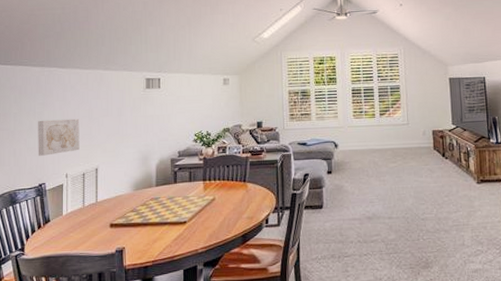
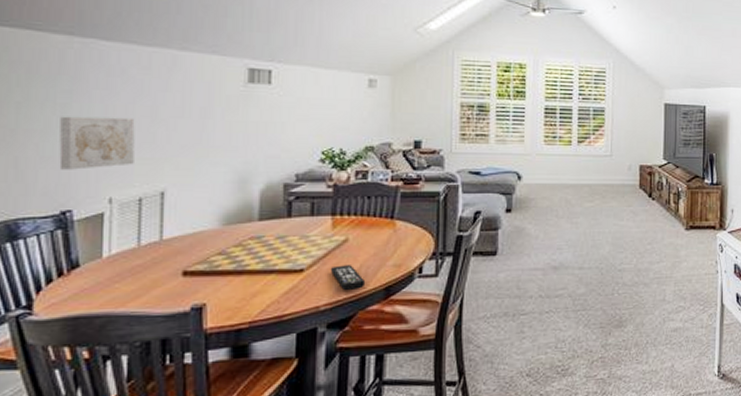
remote control: none [204,218,229,238] -> present [330,265,366,291]

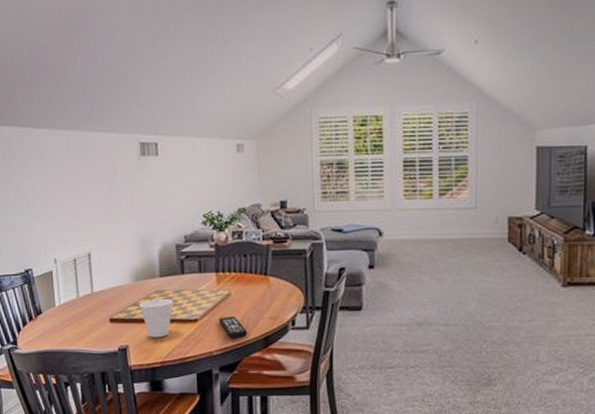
wall art: present [59,116,135,170] -> none [15,192,67,237]
cup: none [227,245,274,293] -> present [139,298,173,338]

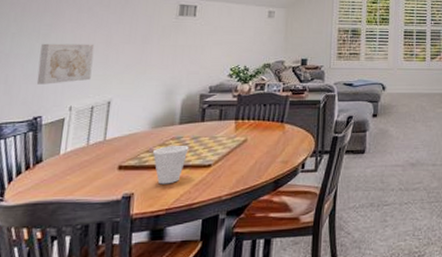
wall art: none [15,192,67,237] -> present [36,43,95,84]
remote control: present [218,317,248,339] -> none [231,161,259,183]

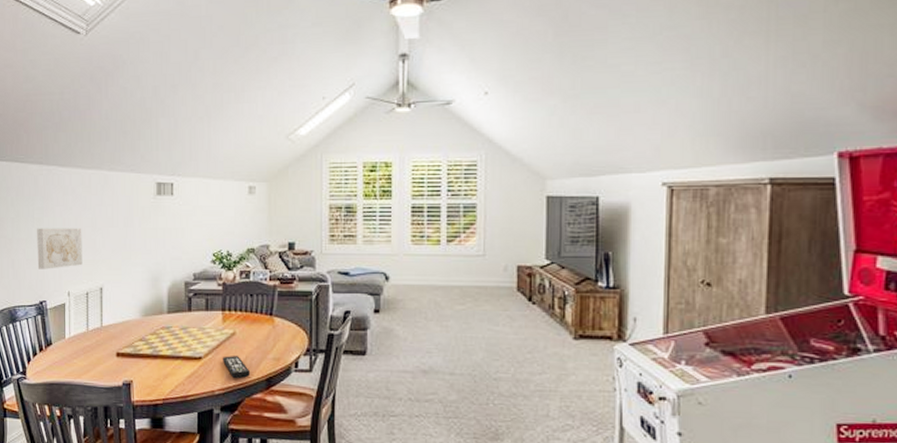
cup: present [153,145,189,185] -> none [146,334,179,374]
remote control: none [231,161,259,183] -> present [222,355,251,379]

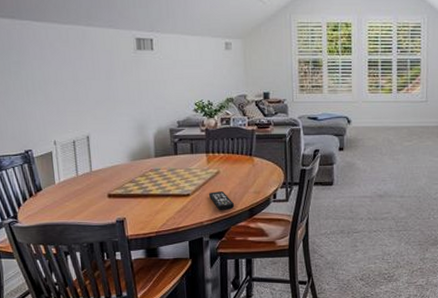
wall art: present [37,228,83,269] -> none [15,80,67,121]

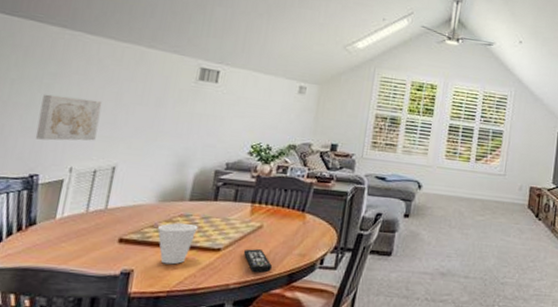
wall art: none [15,80,67,121] -> present [35,94,103,141]
cup: none [136,176,167,211] -> present [157,223,198,265]

